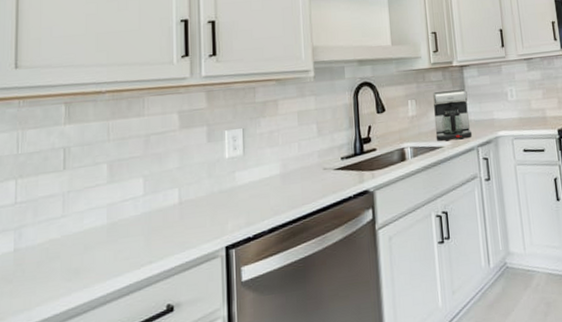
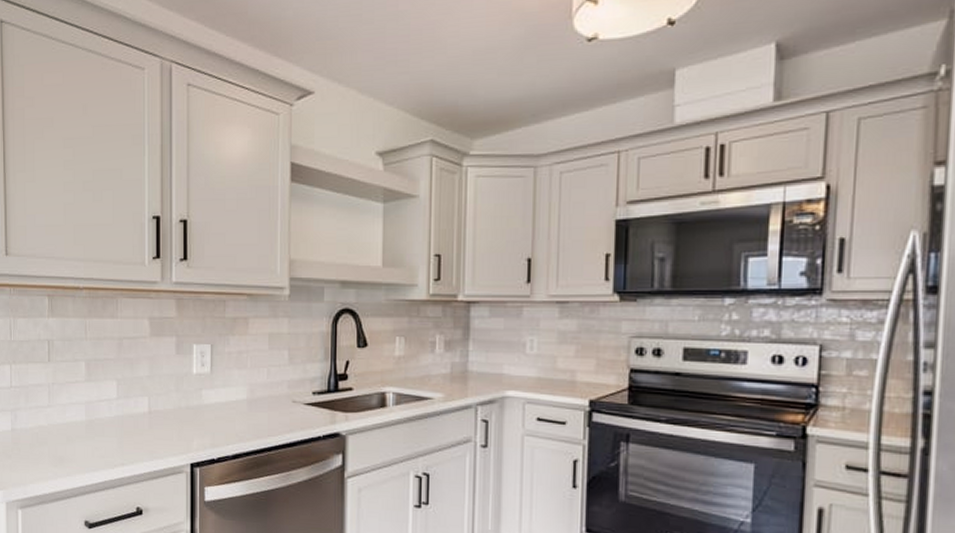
coffee maker: present [433,89,473,142] -> none [425,330,472,393]

